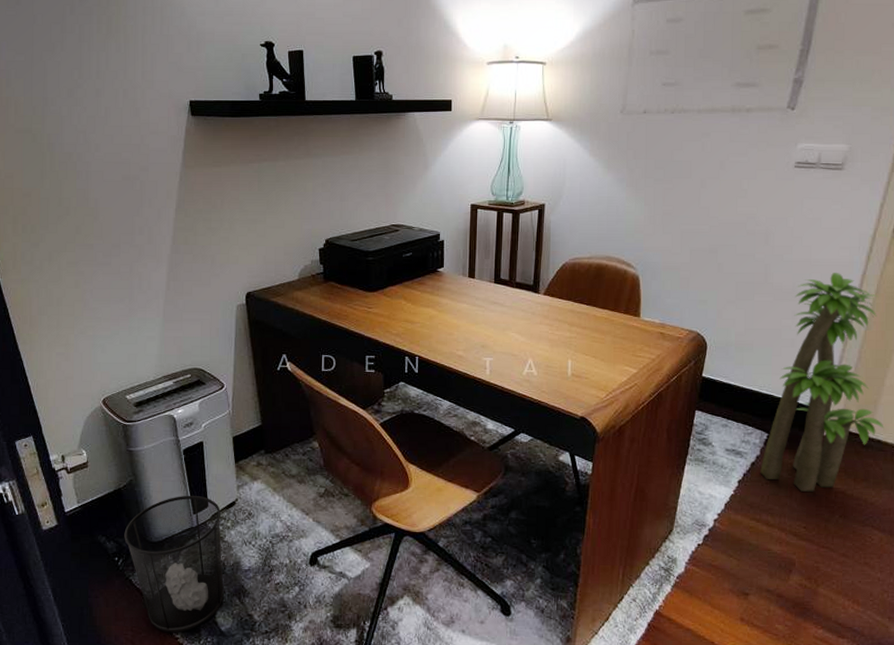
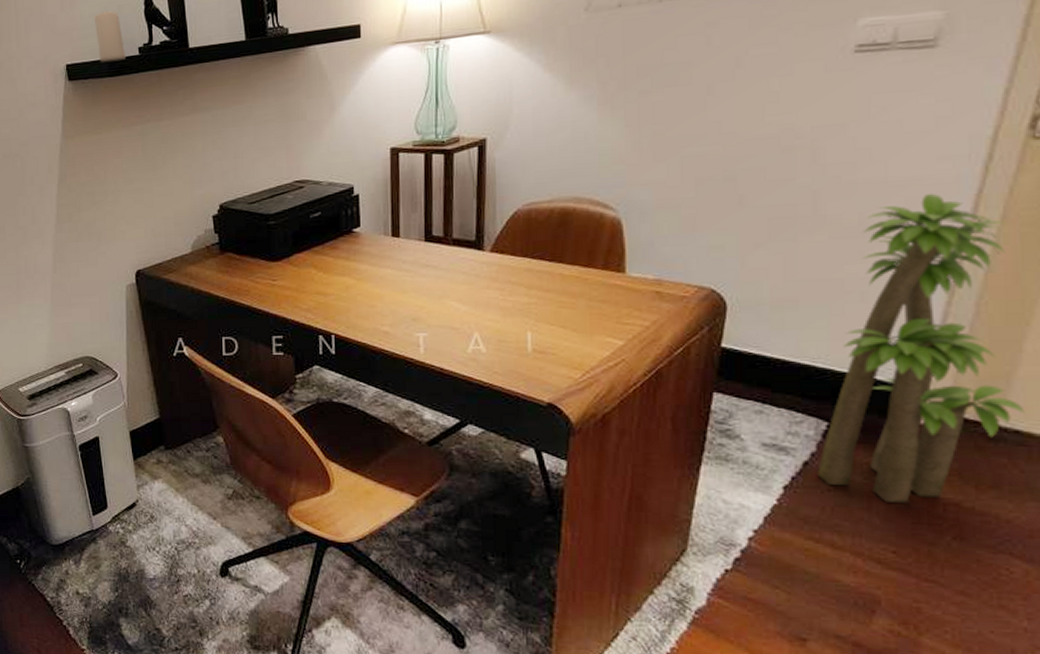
waste bin: present [124,495,224,633] -> none [24,495,129,644]
candle: none [220,58,248,104] -> present [95,11,126,63]

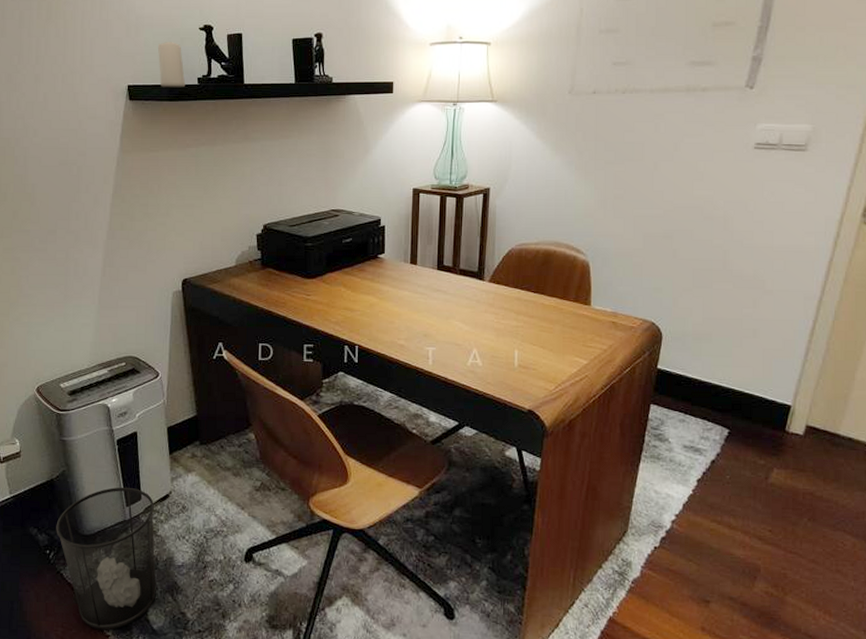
waste bin: none [24,495,129,644] -> present [56,487,156,631]
plant: present [818,194,1026,503] -> none [721,259,856,493]

